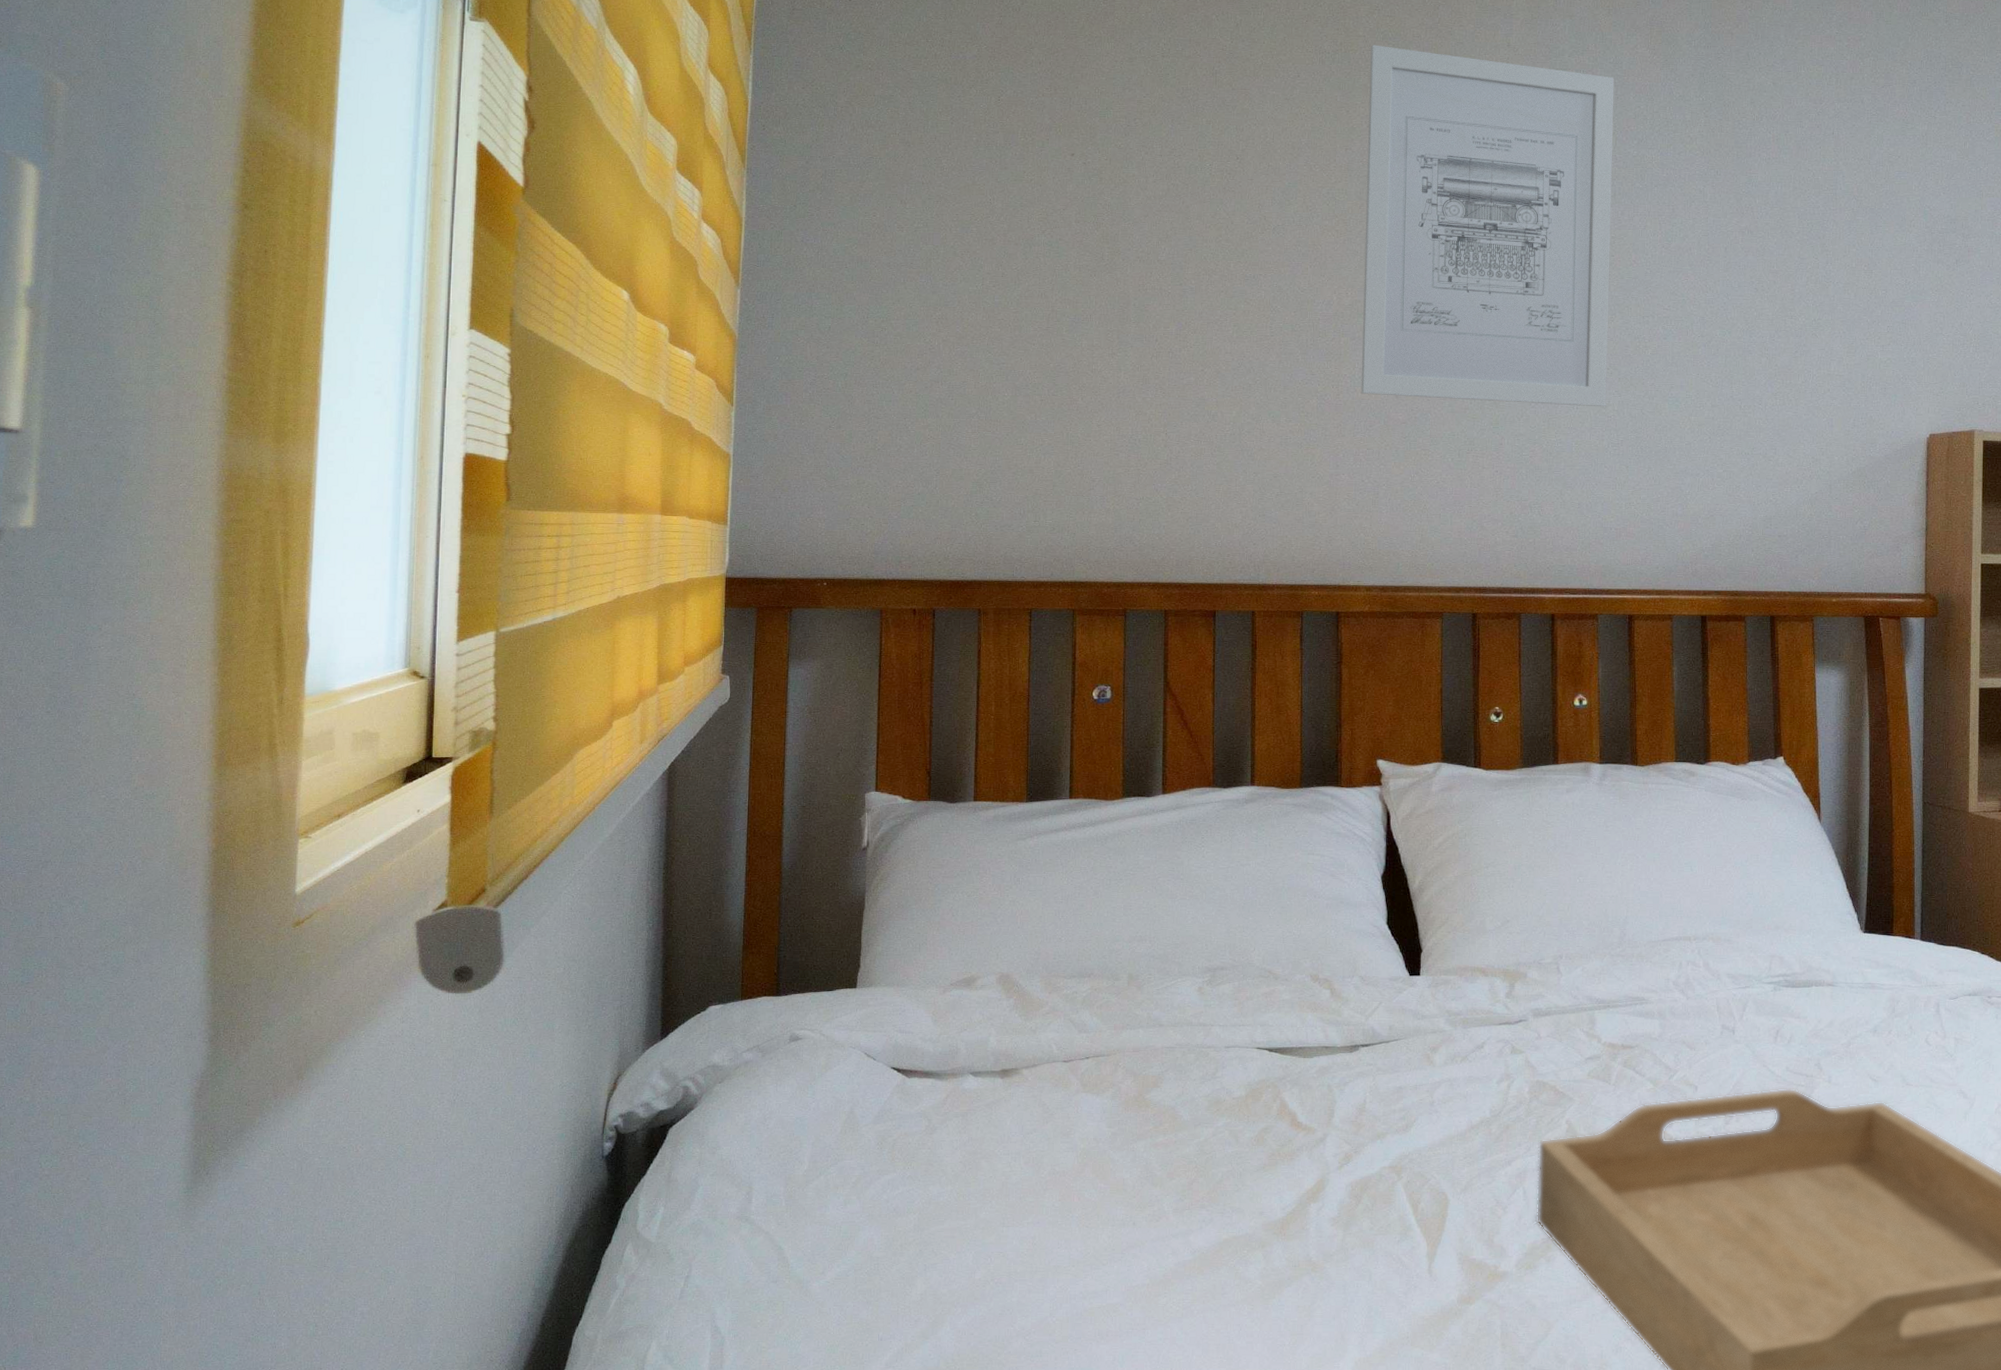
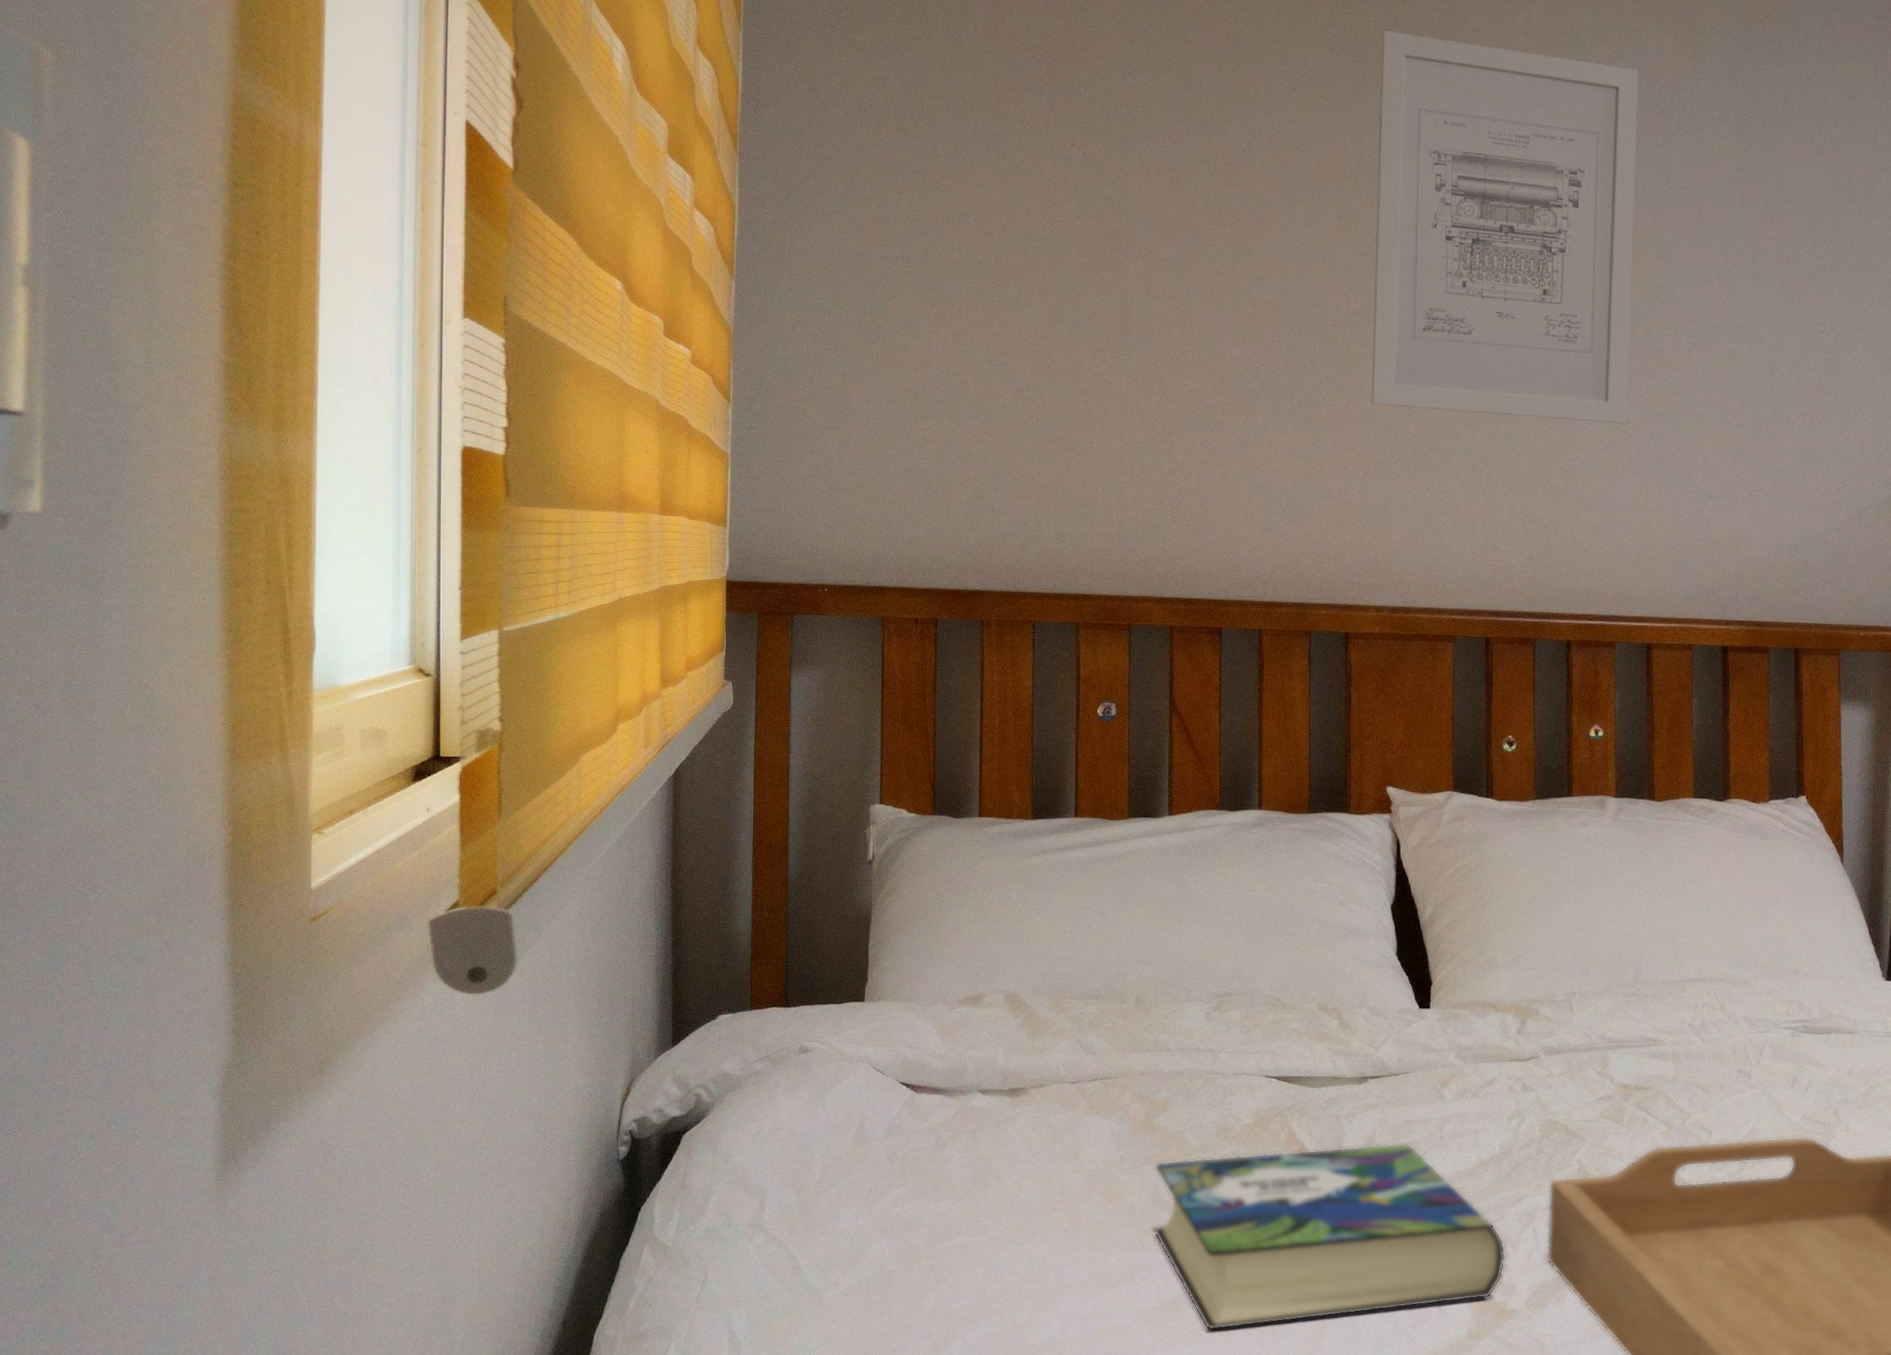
book: none [1144,1109,1497,1307] -> present [1152,1142,1507,1332]

